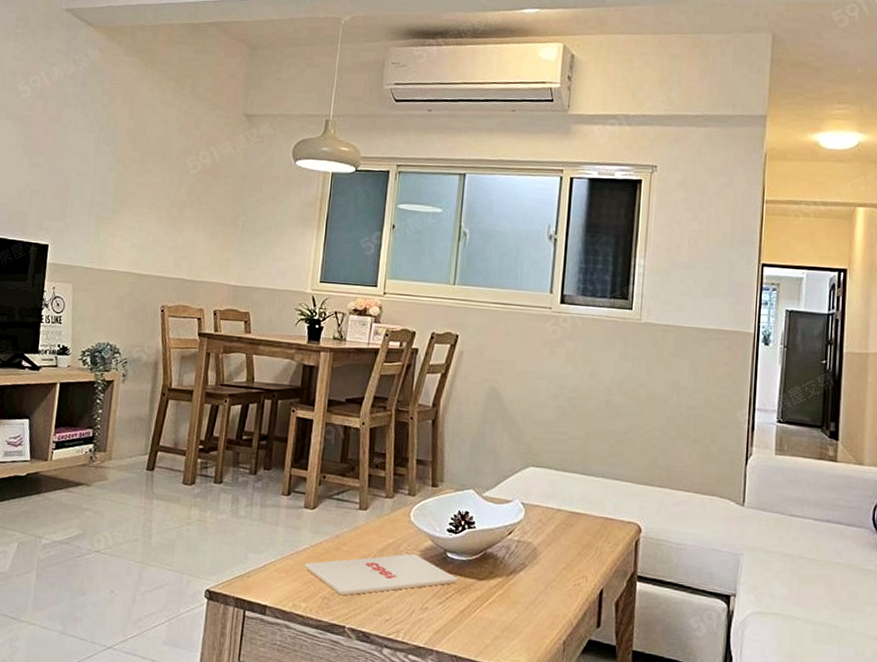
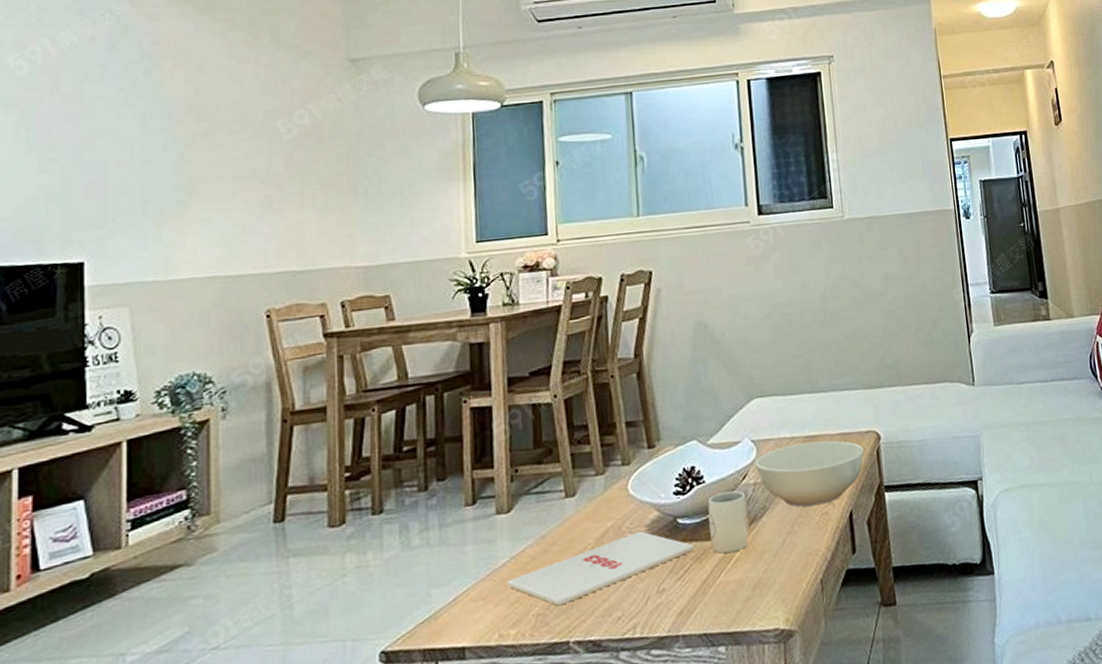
mug: none [472,540,509,595] -> present [707,490,749,554]
bowl: none [521,515,623,577] -> present [755,440,864,507]

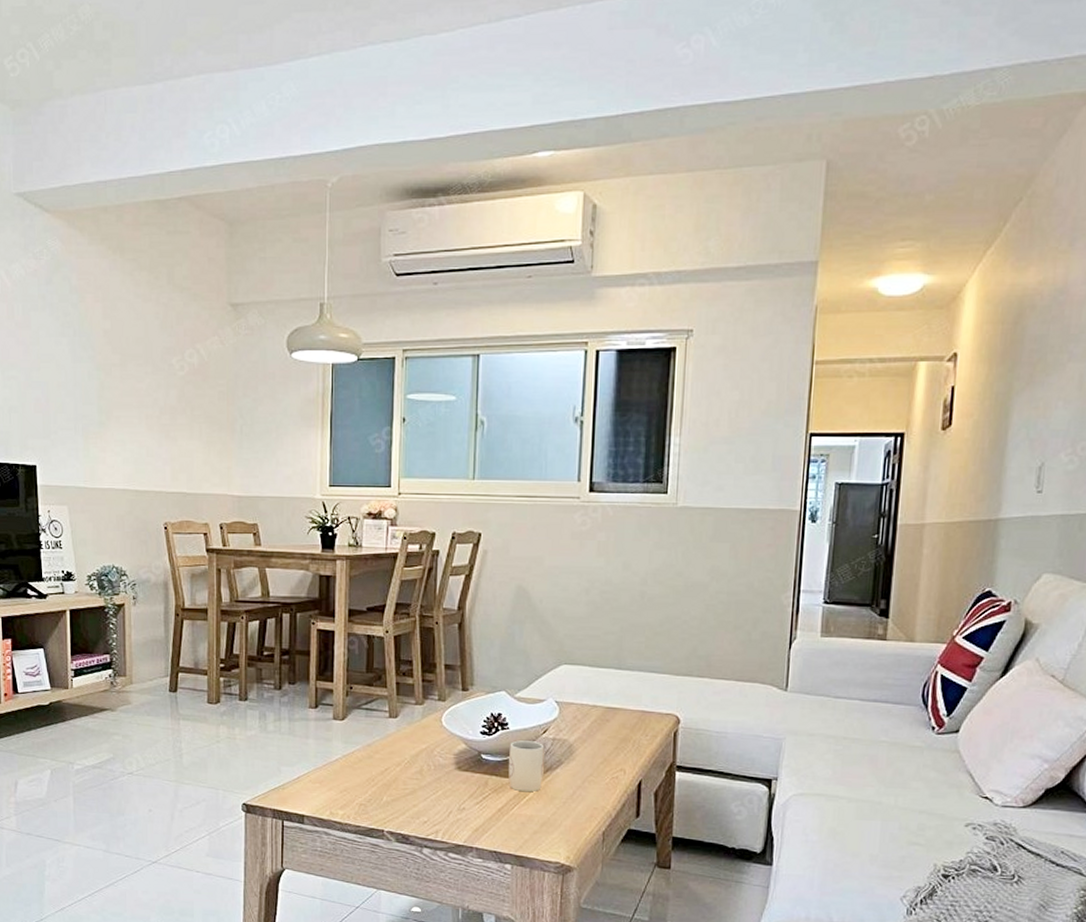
magazine: present [506,531,695,606] -> none [338,758,494,802]
bowl: present [755,440,864,507] -> none [556,712,661,770]

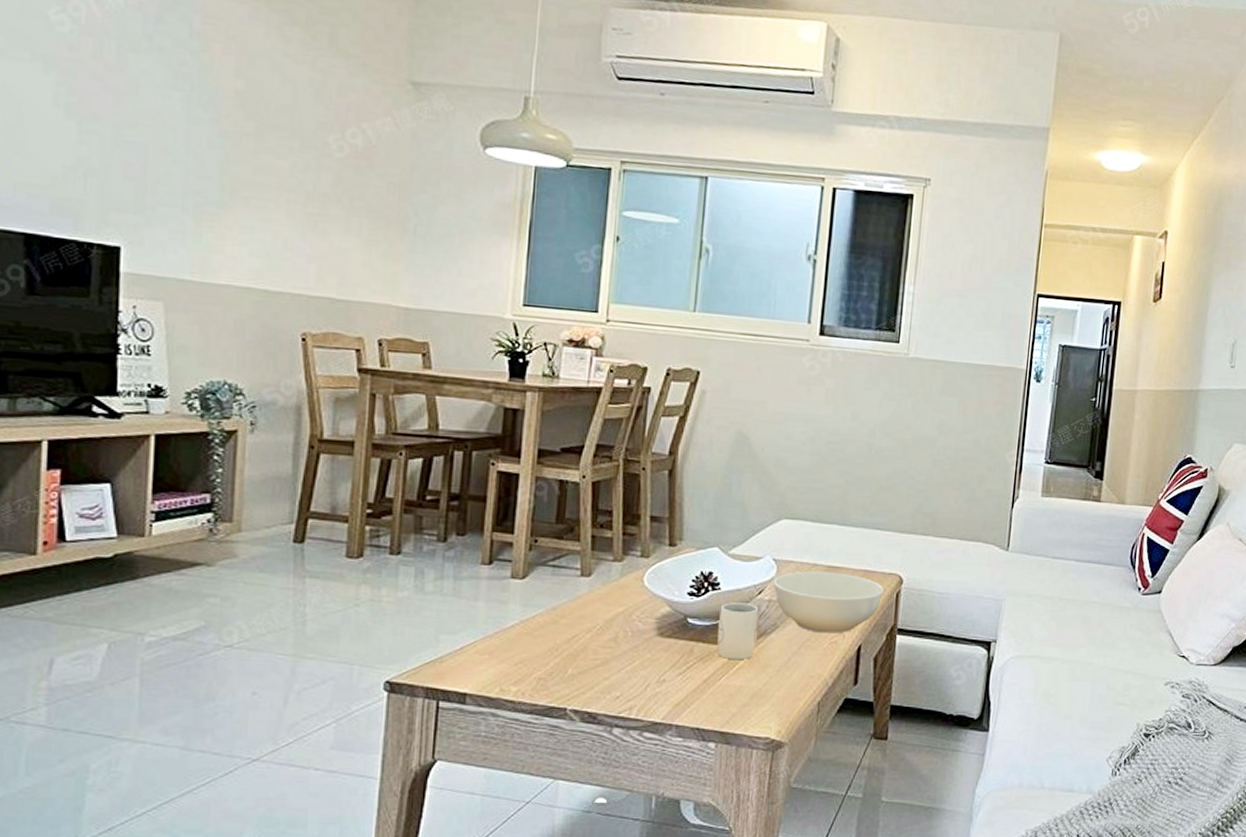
bowl: none [556,712,661,770] -> present [773,571,884,634]

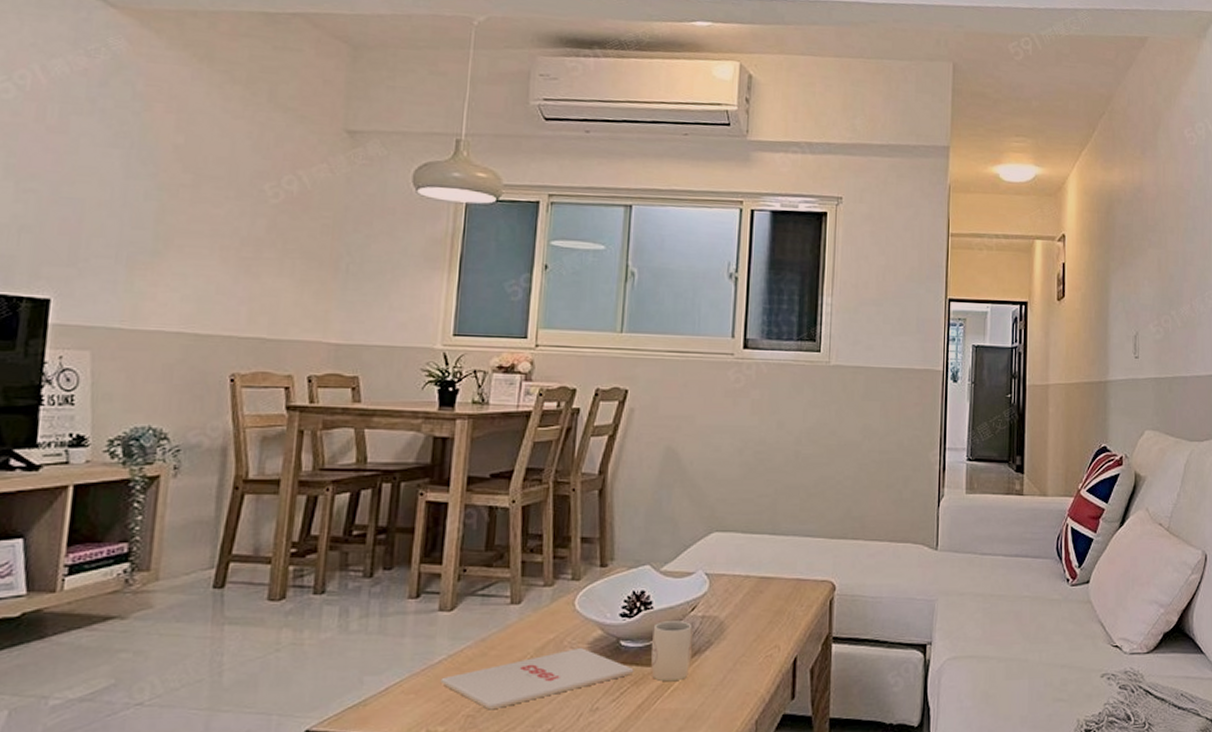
magazine: none [513,622,701,675] -> present [440,648,634,710]
bowl: present [773,571,884,634] -> none [706,583,817,647]

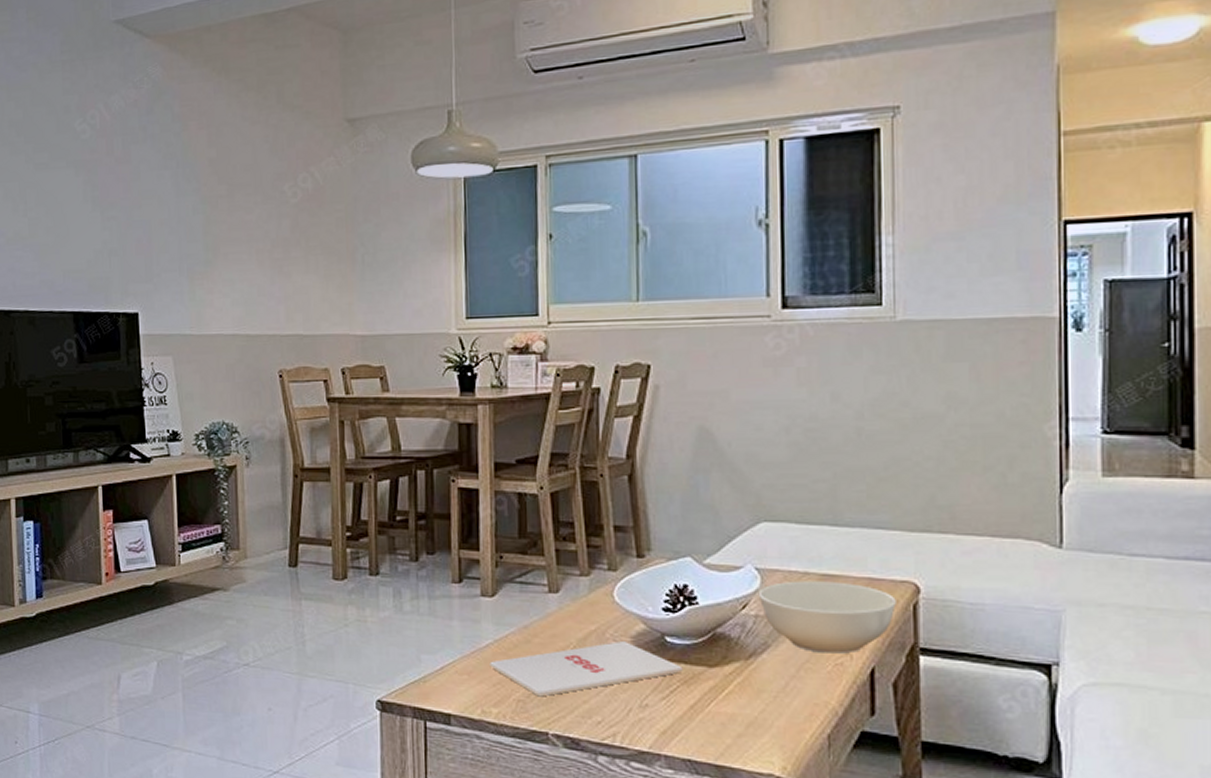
mug: present [650,621,693,682] -> none [699,618,747,684]
bowl: none [706,583,817,647] -> present [758,581,896,654]

